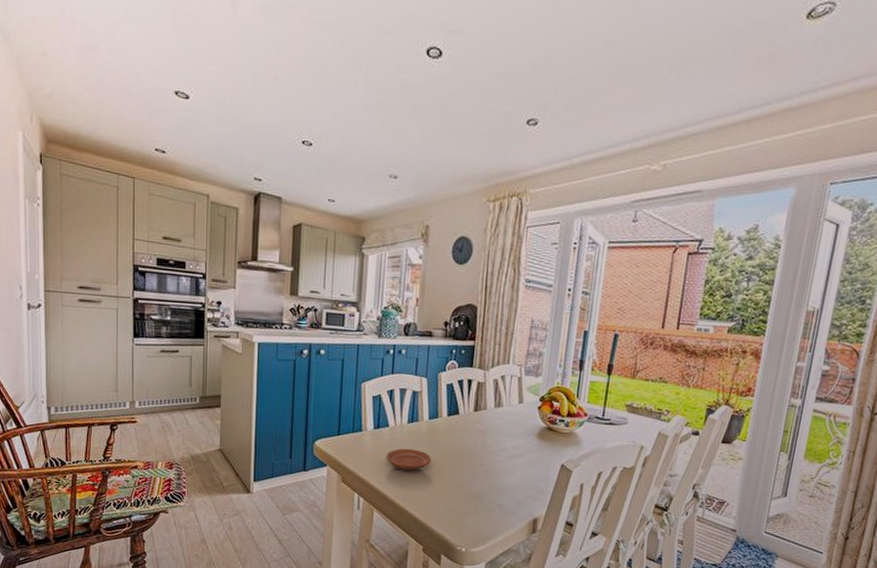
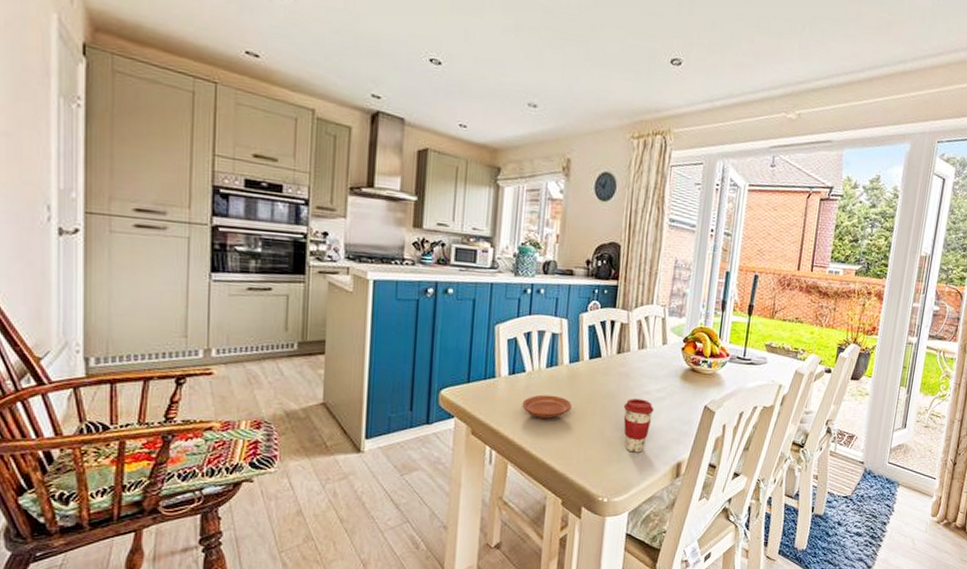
coffee cup: none [480,455,511,507] -> present [623,398,654,453]

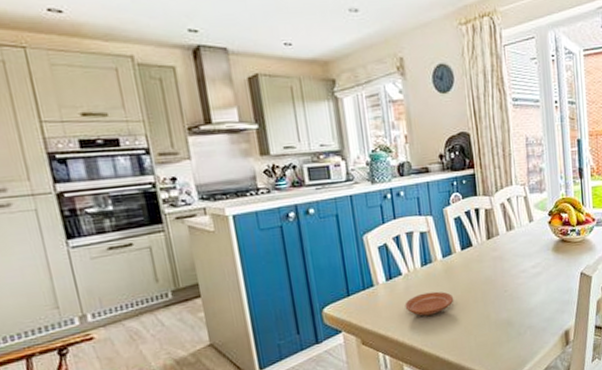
coffee cup: present [623,398,654,453] -> none [503,278,534,330]

